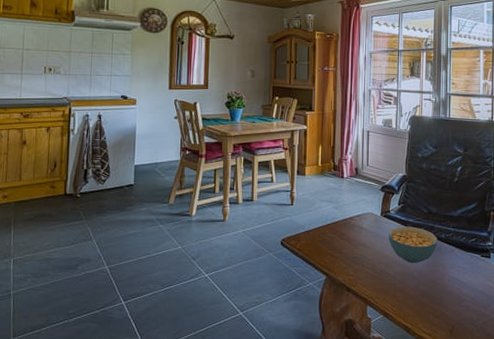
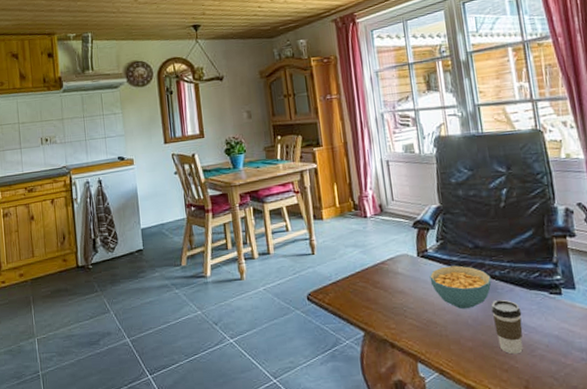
coffee cup: none [434,258,457,304] -> present [491,299,523,355]

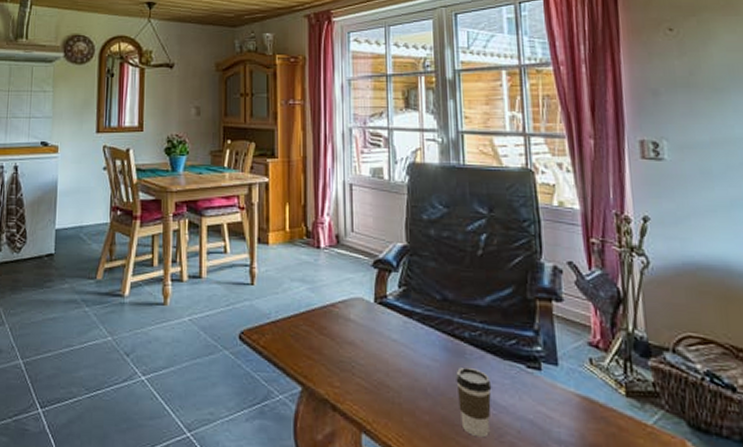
cereal bowl: present [429,265,492,310] -> none [386,318,459,374]

